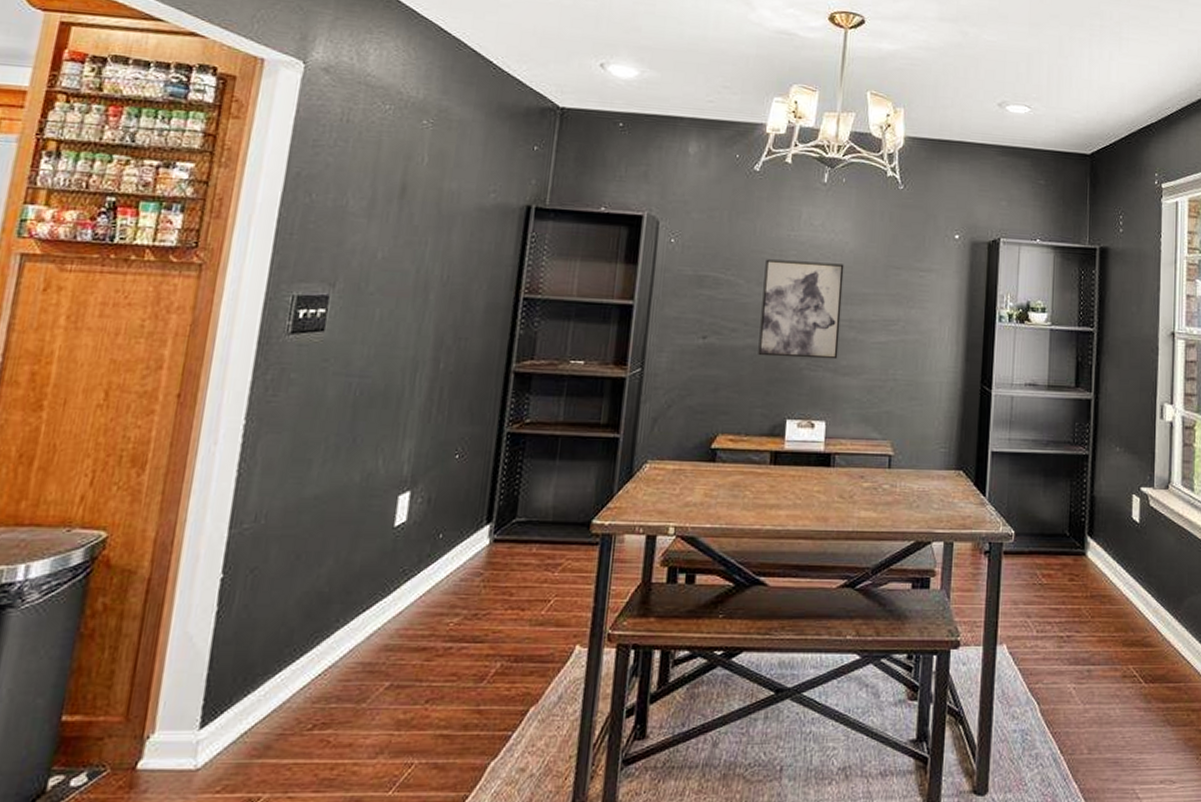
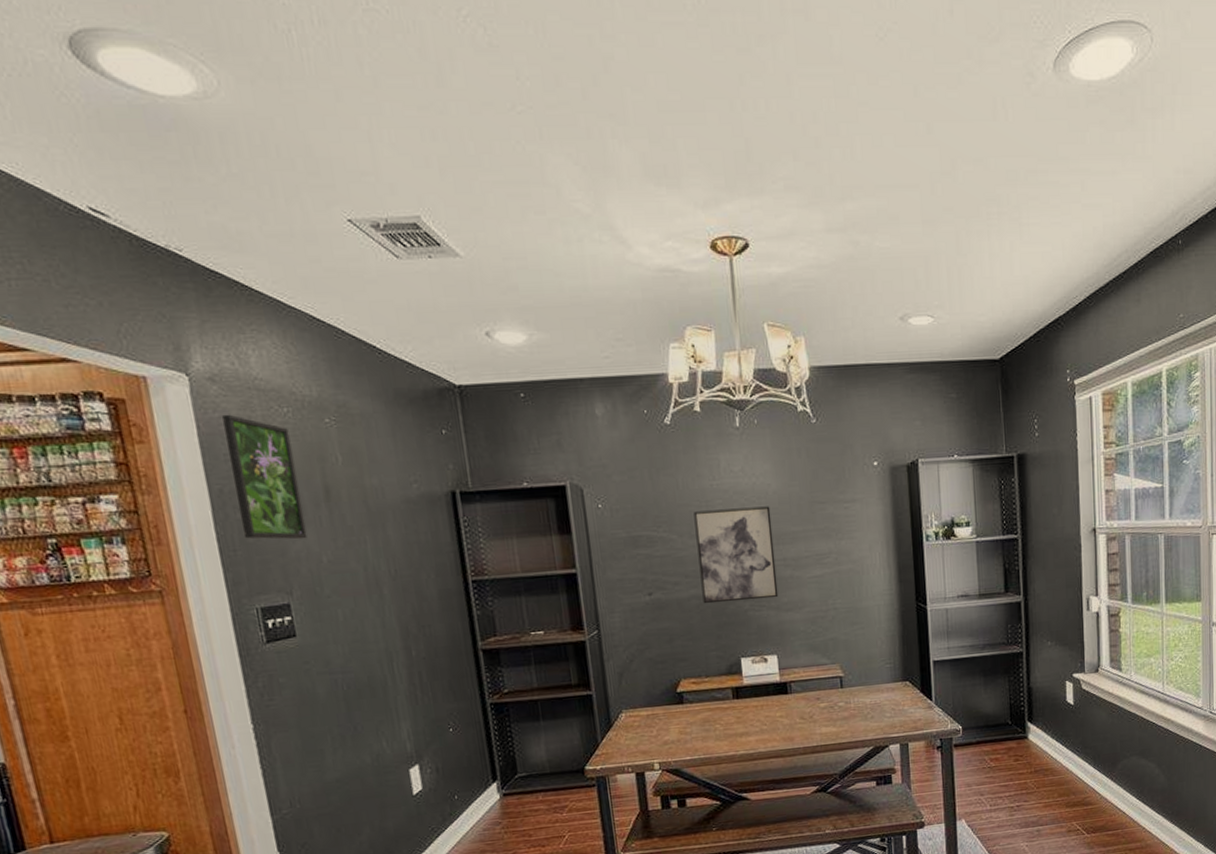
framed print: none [305,103,385,232] -> present [222,414,307,540]

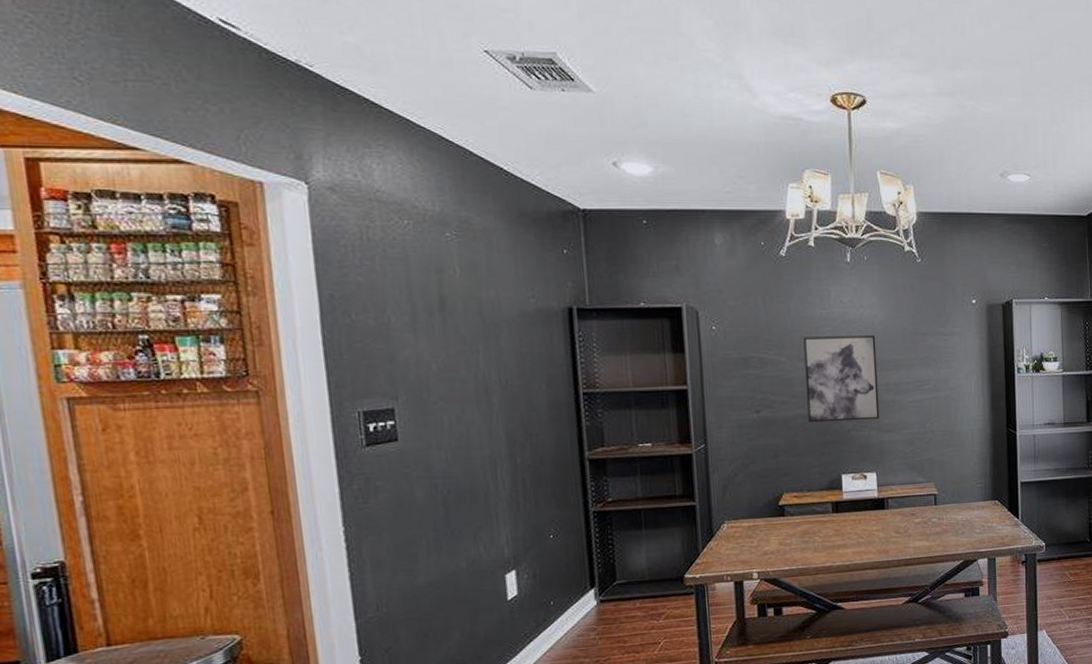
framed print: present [222,414,307,540] -> none [340,223,418,347]

